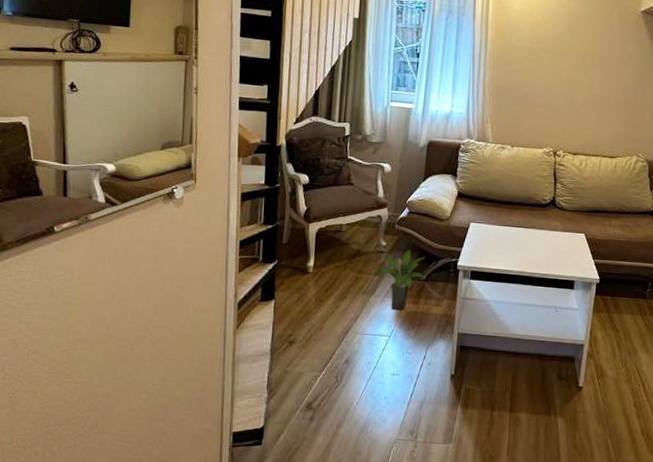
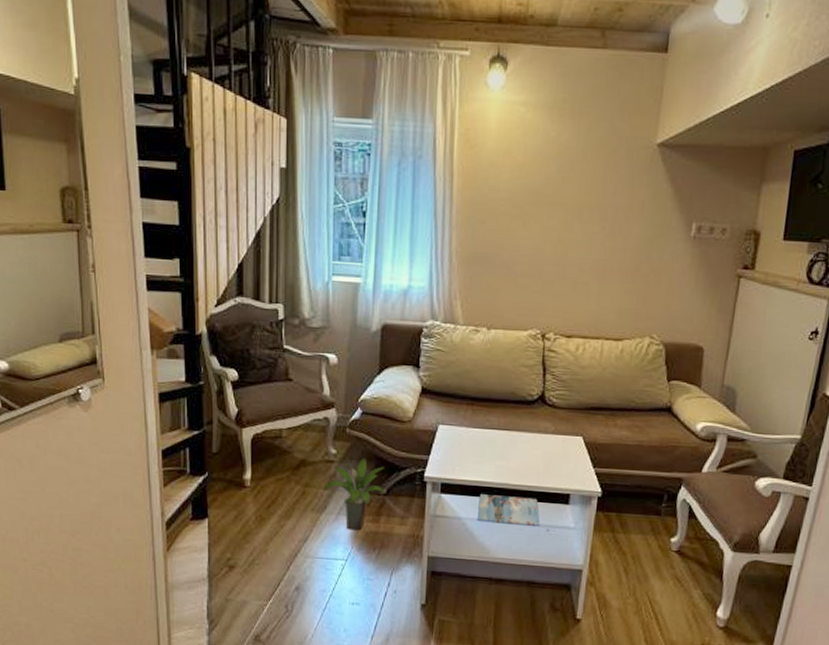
magazine: none [500,280,550,308] -> present [478,494,540,526]

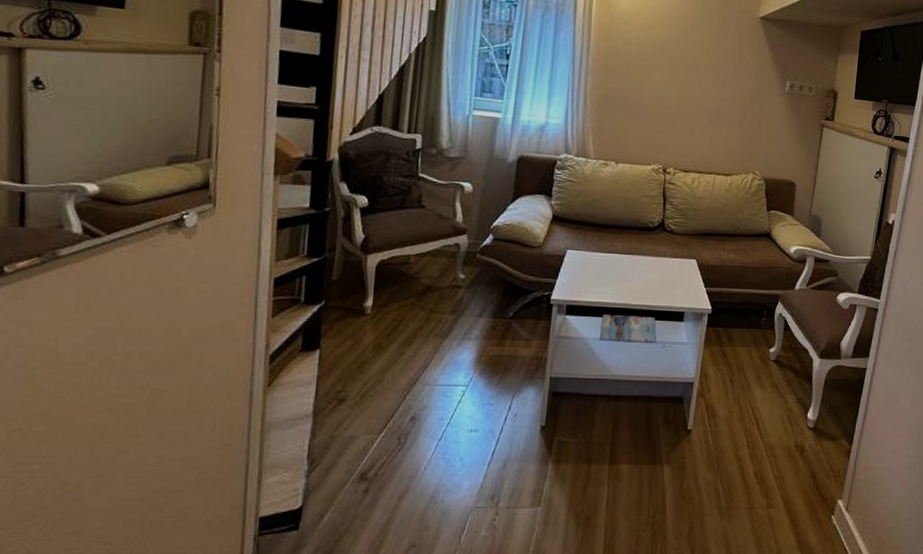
potted plant: present [323,458,386,531] -> none [448,283,513,355]

